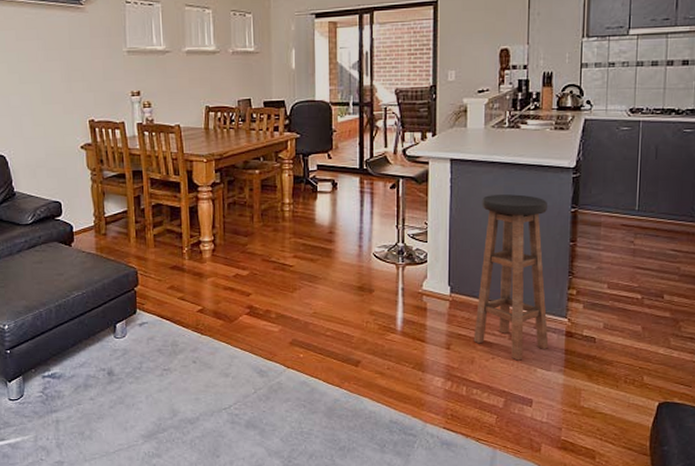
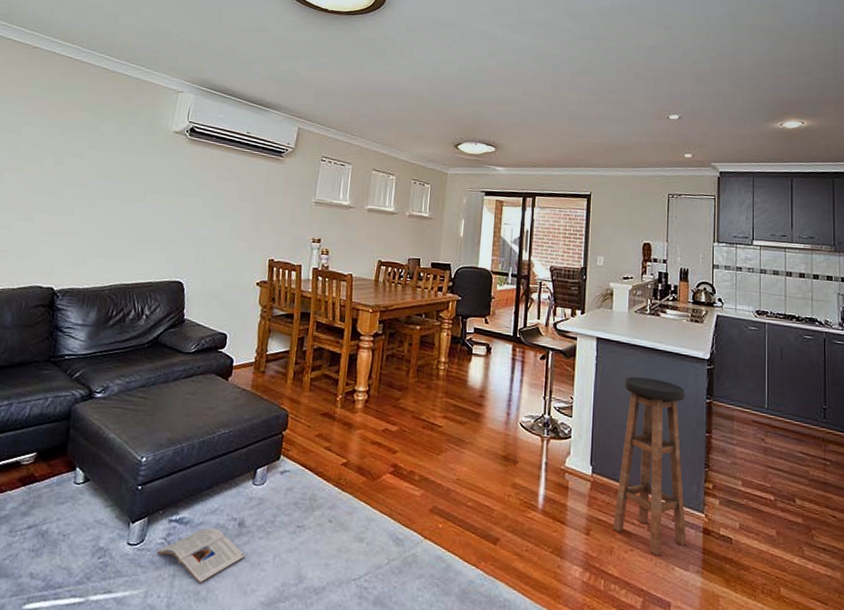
magazine: none [37,379,120,425] -> present [156,528,246,584]

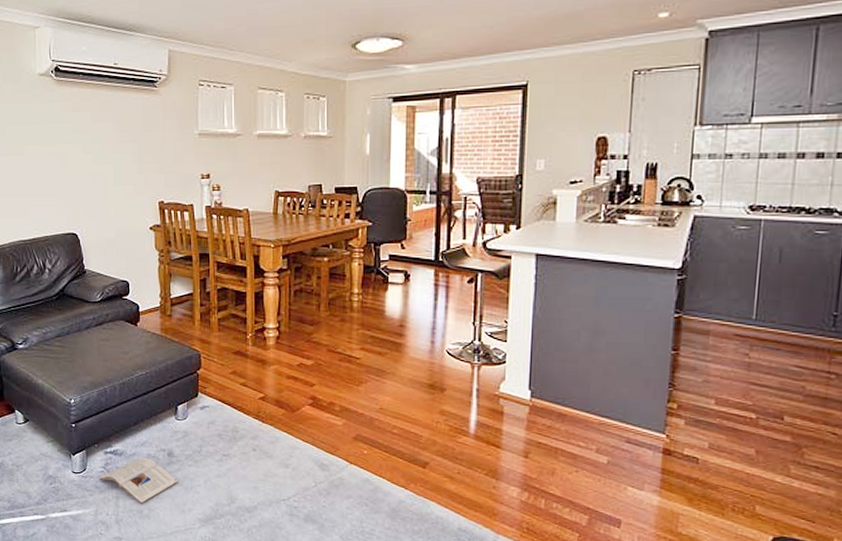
bar stool: present [613,377,687,556] -> none [555,295,648,476]

